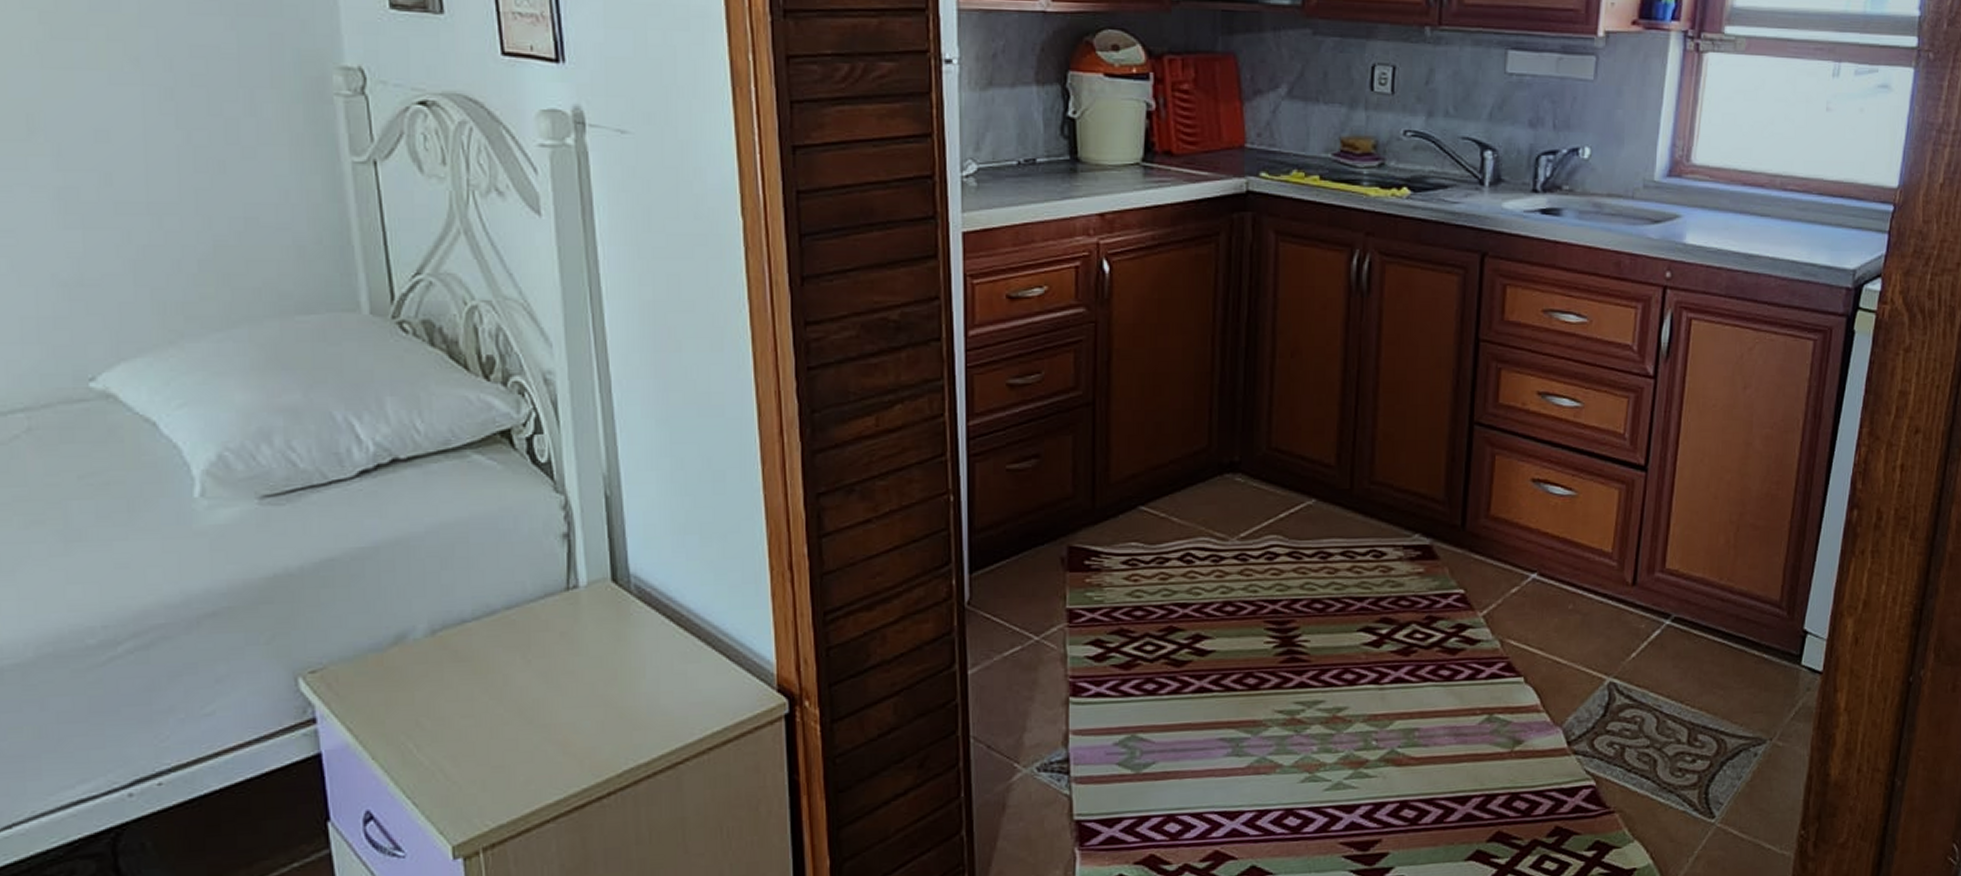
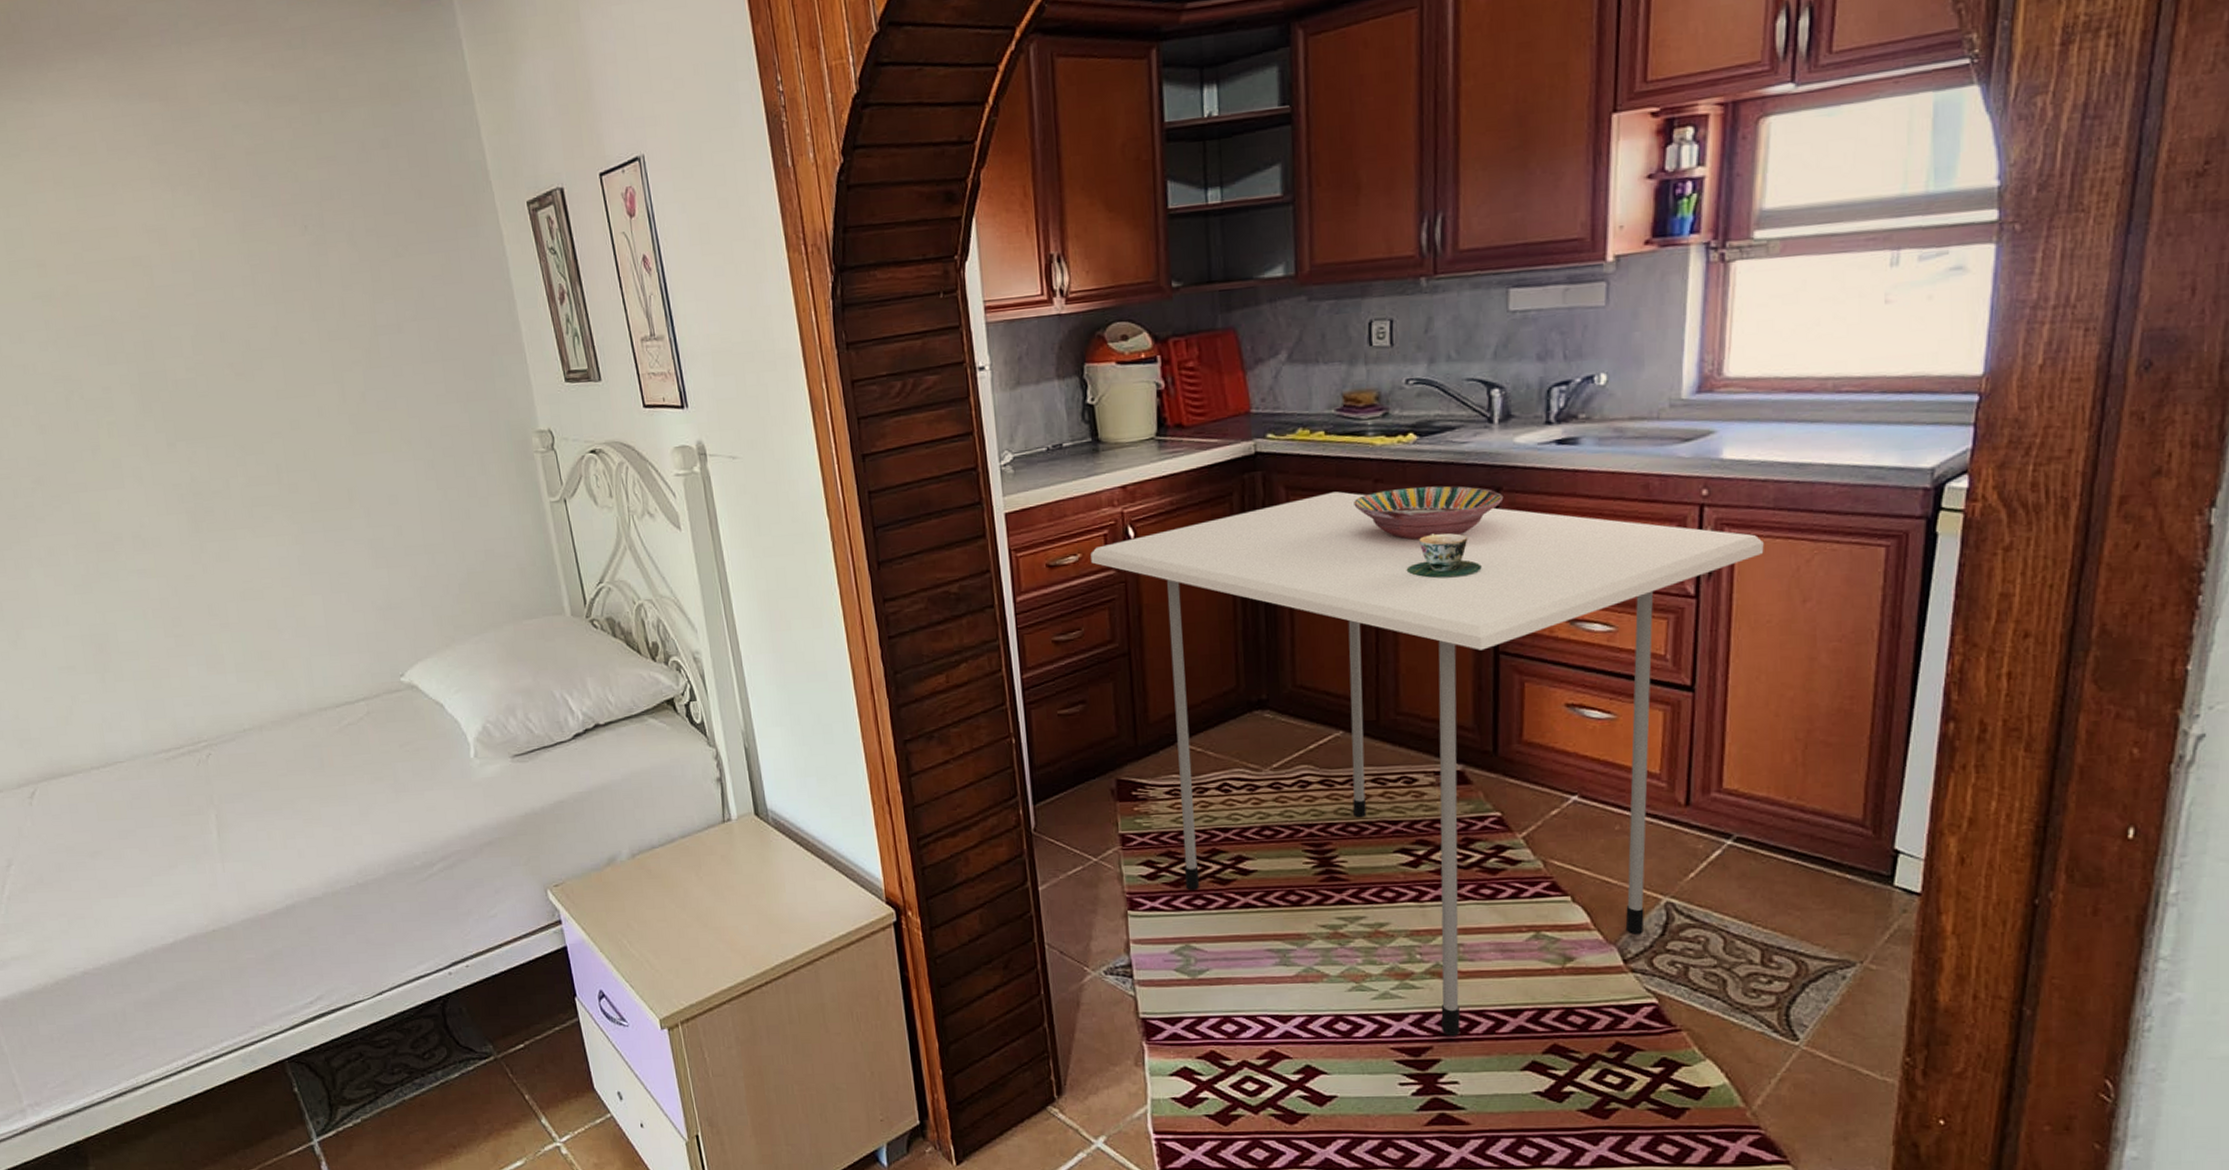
dining table: none [1059,242,1715,828] -> present [1090,491,1764,1037]
serving bowl: none [1343,243,1489,300] -> present [1354,485,1504,541]
teacup: none [1390,294,1463,342] -> present [1406,533,1482,578]

